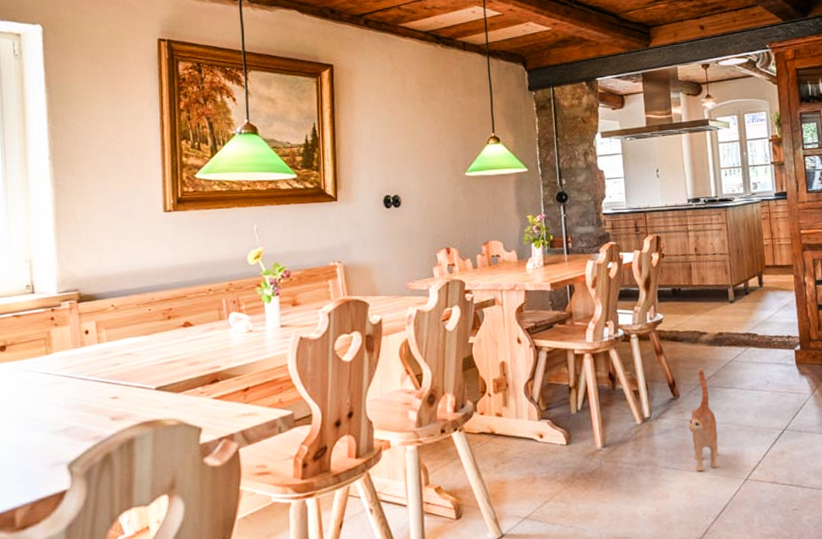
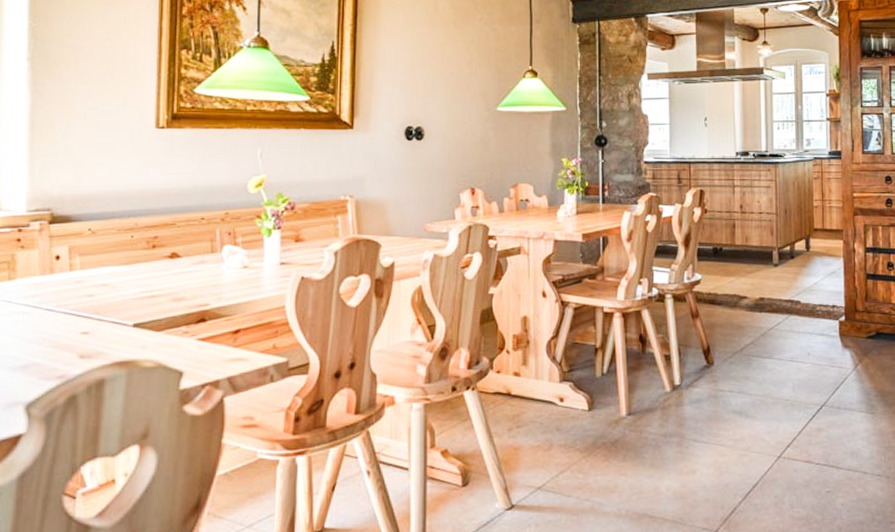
cat: present [687,368,719,472] -> none [720,334,753,447]

